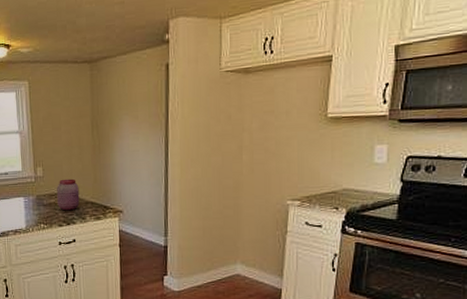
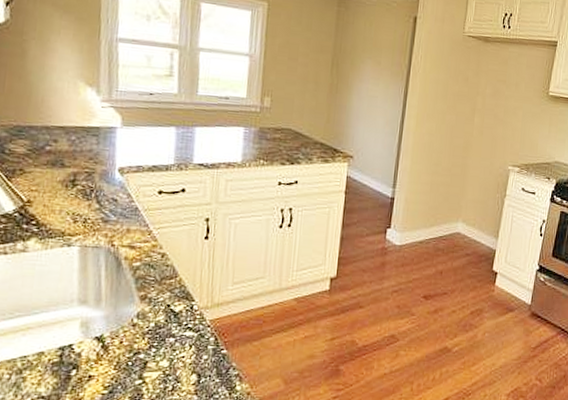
jar: present [57,178,80,211] -> none [282,114,310,149]

